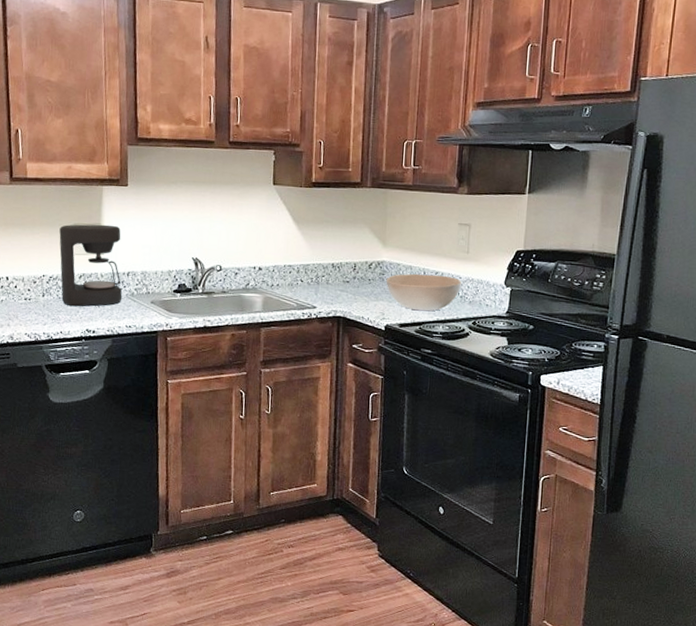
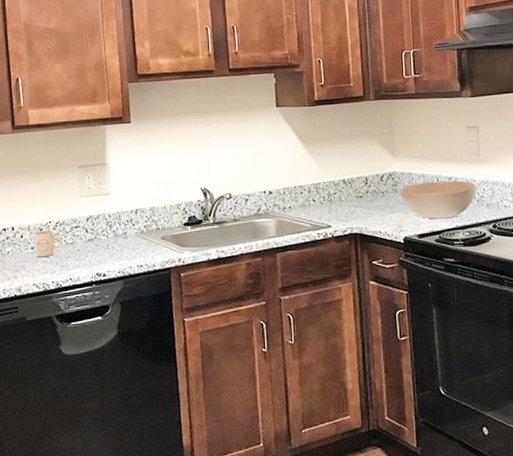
mug: none [27,283,55,309] -> present [33,230,62,258]
coffee maker: present [59,224,123,307] -> none [64,163,132,251]

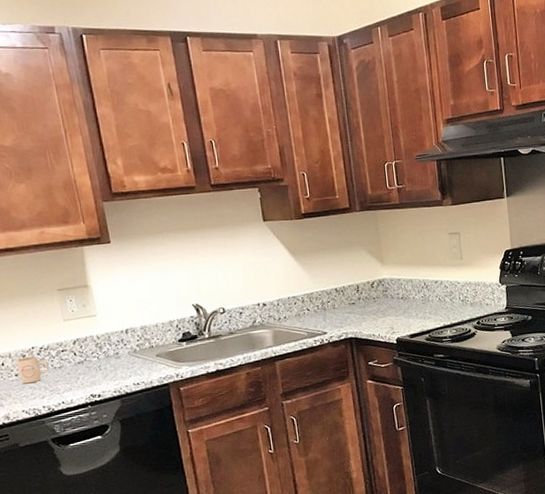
bowl: present [399,180,477,219] -> none [389,283,461,320]

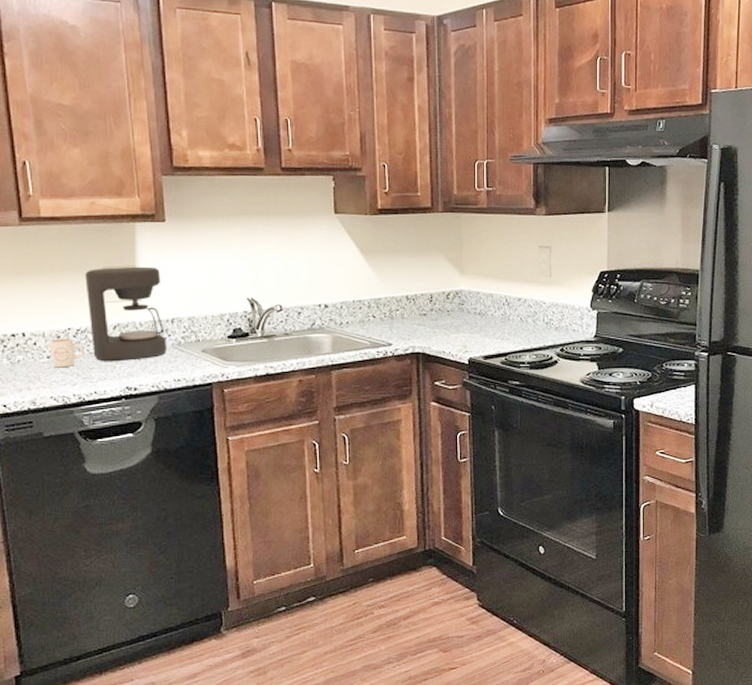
coffee maker: none [42,284,125,374] -> present [85,266,167,362]

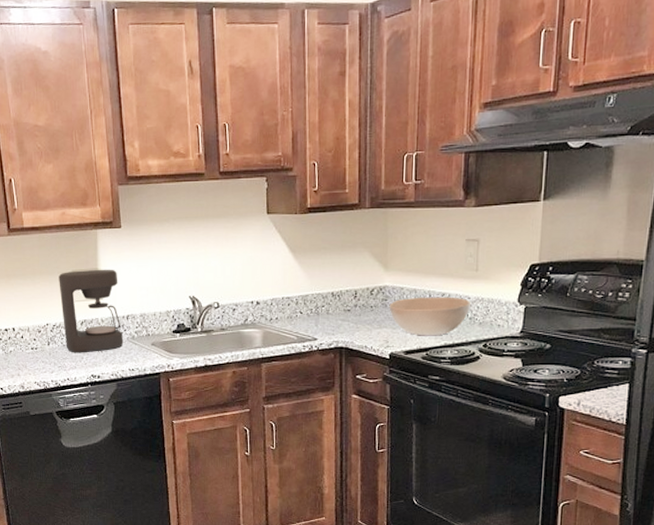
mug: present [49,338,84,368] -> none [33,332,59,358]
bowl: none [466,301,546,341] -> present [389,297,470,336]

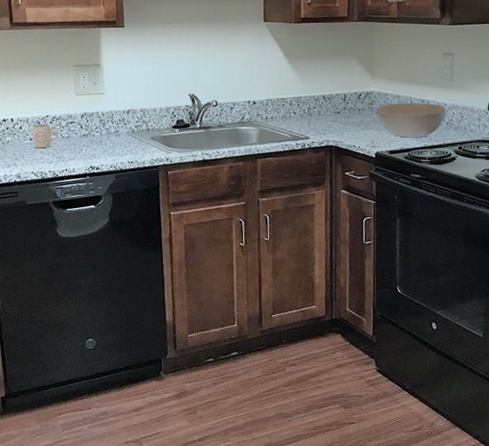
mug: none [33,332,59,358] -> present [31,124,58,149]
coffee maker: present [59,269,124,353] -> none [60,65,124,145]

